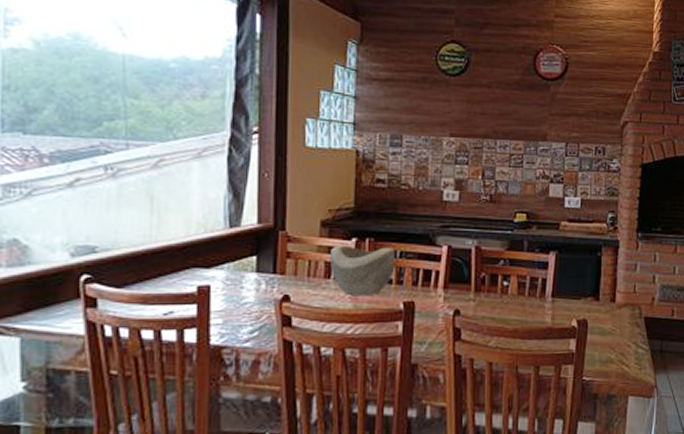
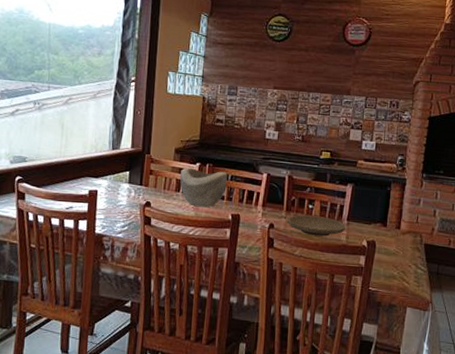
plate: none [476,295,551,320] -> present [287,215,346,237]

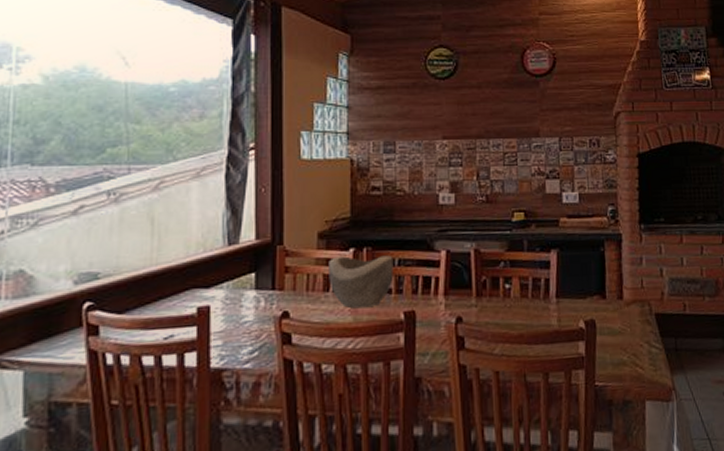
plate: present [287,215,346,237] -> none [479,297,556,325]

